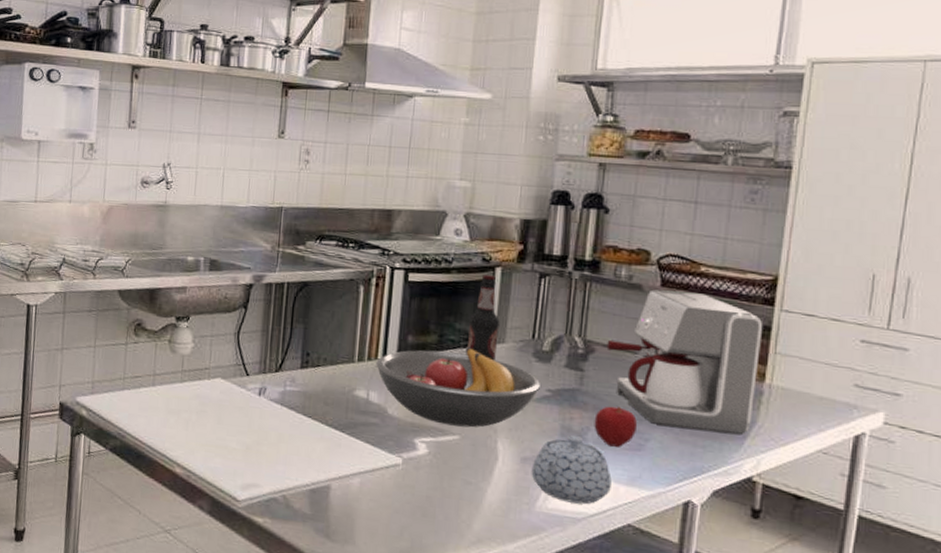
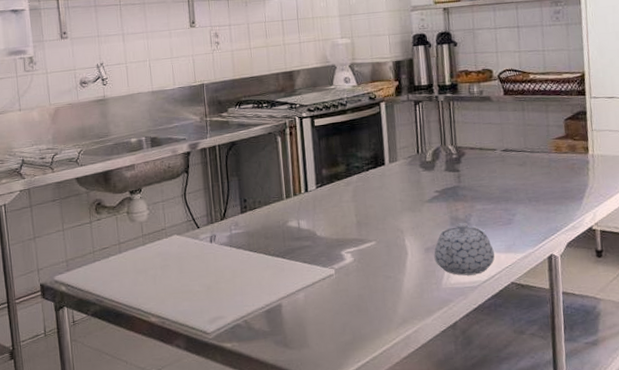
fruit bowl: present [376,347,542,428] -> none [301,170,430,235]
bottle: present [468,275,500,361] -> none [367,109,393,177]
apple: present [594,406,638,447] -> none [473,194,506,225]
coffee maker: present [606,289,763,435] -> none [472,95,585,202]

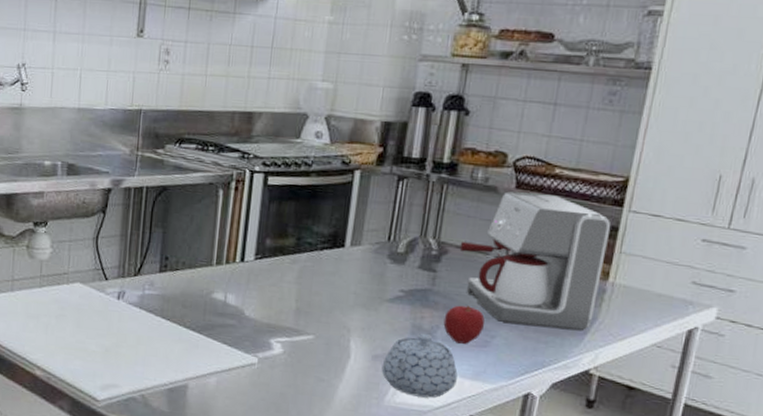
coffee maker: none [472,95,585,202] -> present [459,191,611,331]
apple: none [473,194,506,225] -> present [443,305,485,344]

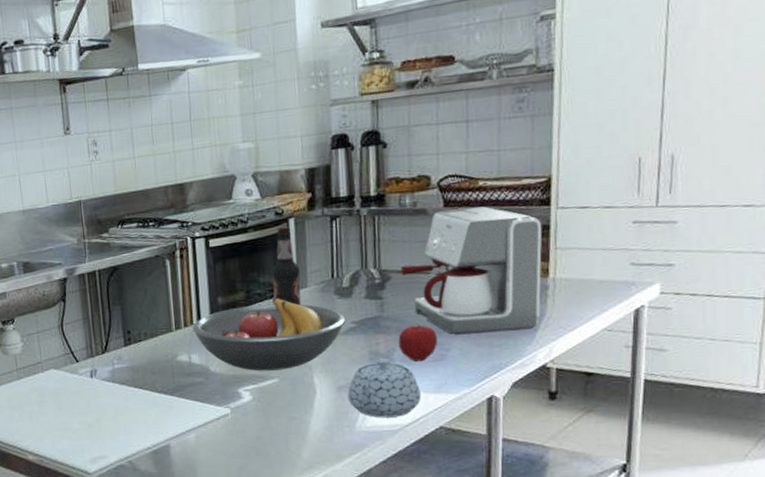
fruit bowl: none [234,250,395,328] -> present [192,297,346,371]
bottle: none [325,178,357,263] -> present [272,227,301,306]

